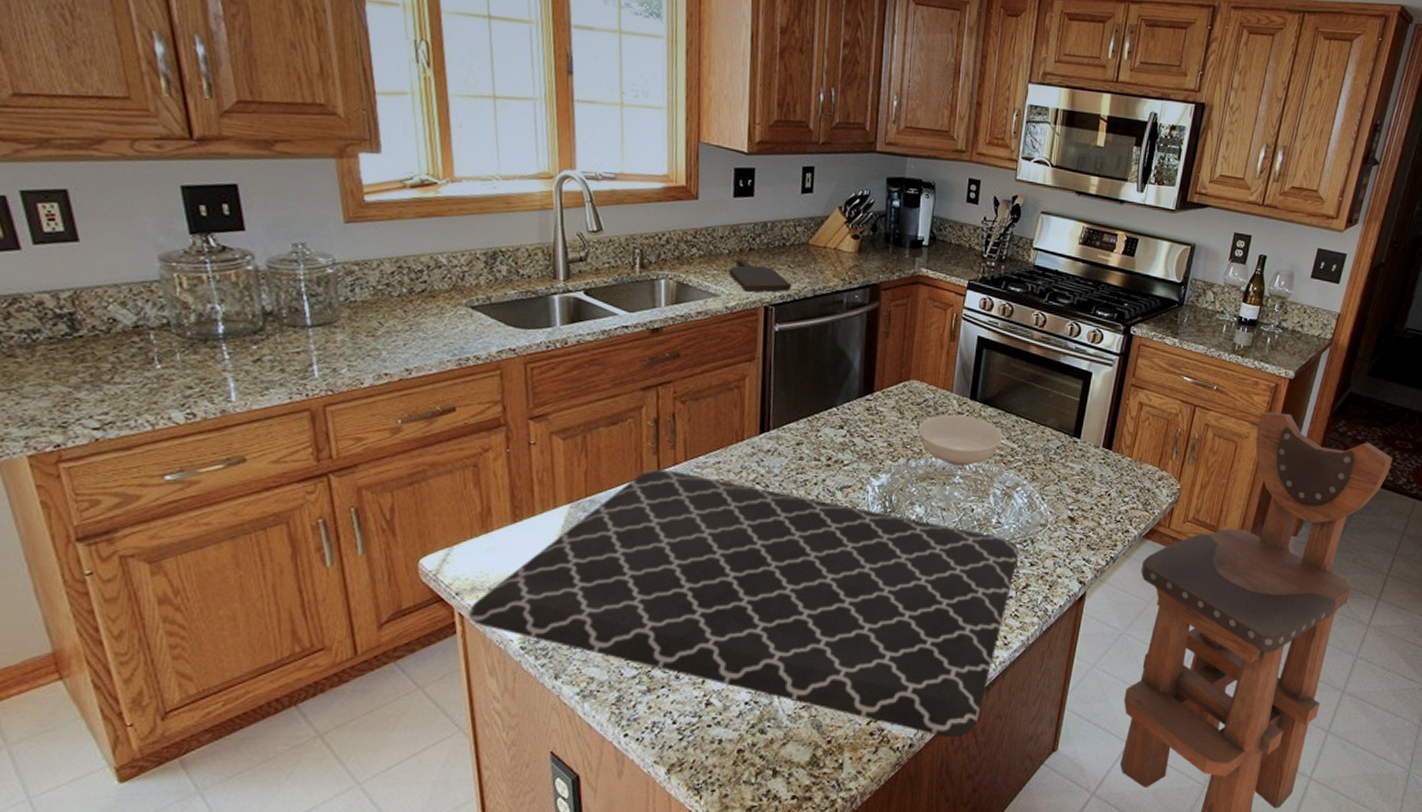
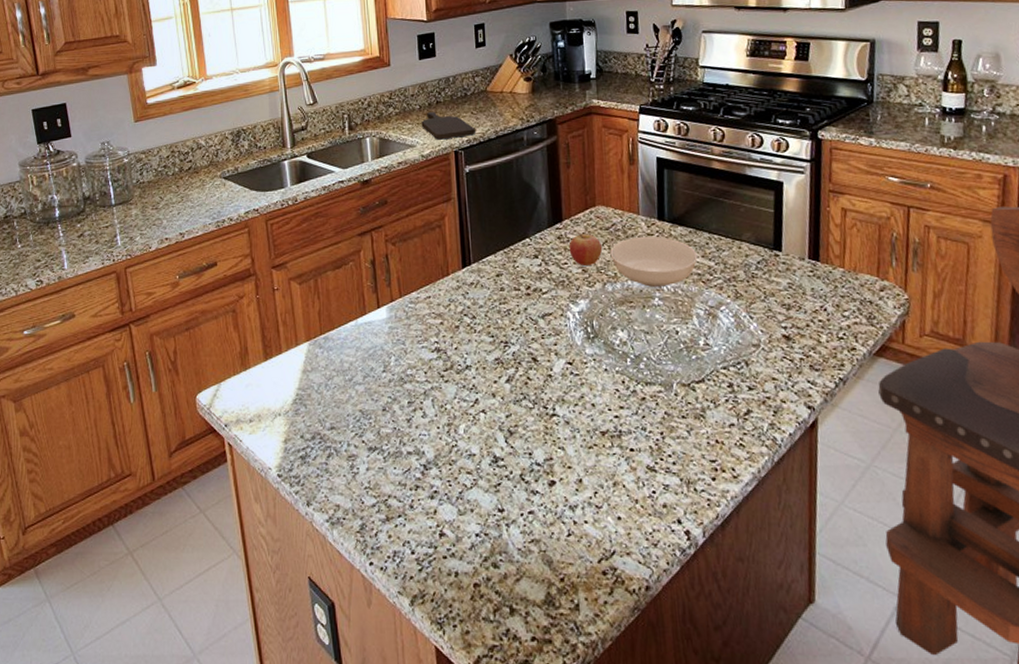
placemat: present [469,469,1019,738] -> none [236,306,735,581]
fruit: none [876,404,912,440] -> present [569,231,603,266]

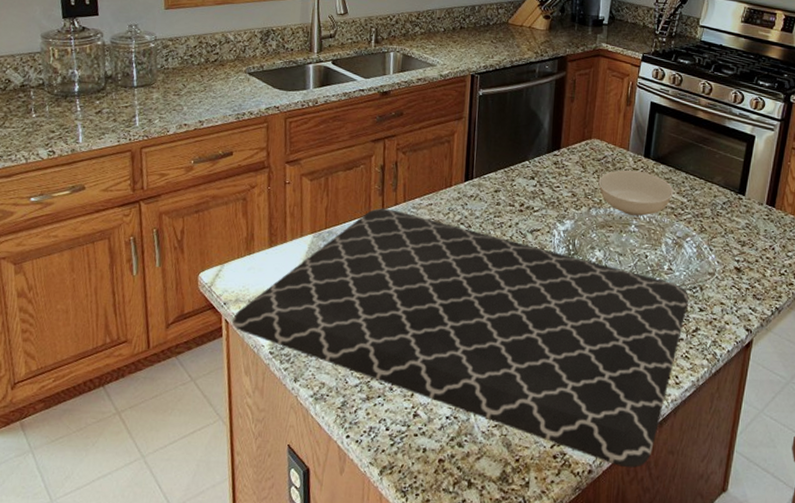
placemat: none [236,306,735,581] -> present [232,208,689,468]
cutting board: present [421,111,475,140] -> none [443,35,493,63]
fruit: present [569,231,603,266] -> none [562,159,593,191]

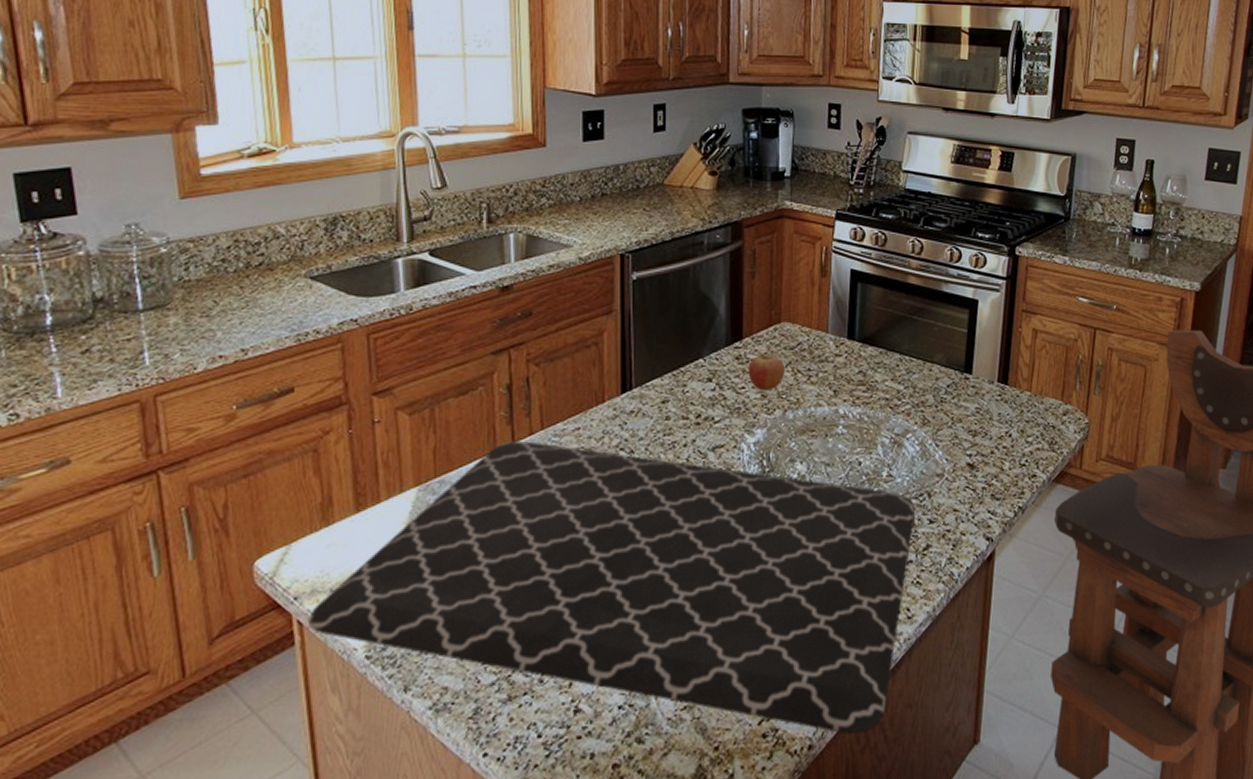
fruit: none [562,159,593,191] -> present [748,351,786,390]
bowl: present [598,169,674,216] -> none [793,356,887,414]

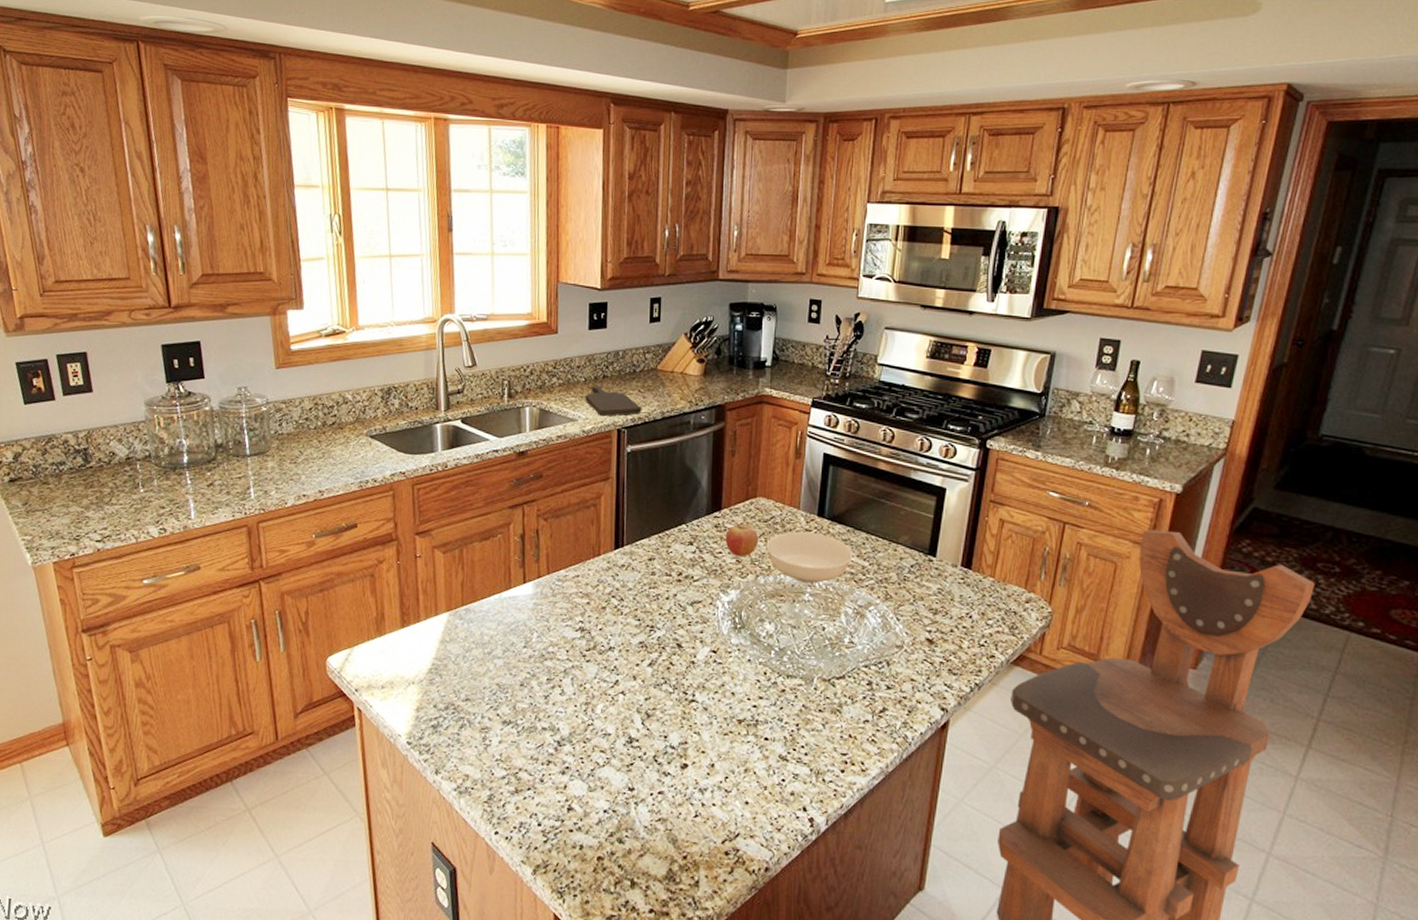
placemat: present [308,440,916,735] -> none [365,581,875,865]
cutting board: none [581,204,647,240] -> present [585,385,641,416]
bowl: none [793,356,887,414] -> present [766,531,853,583]

